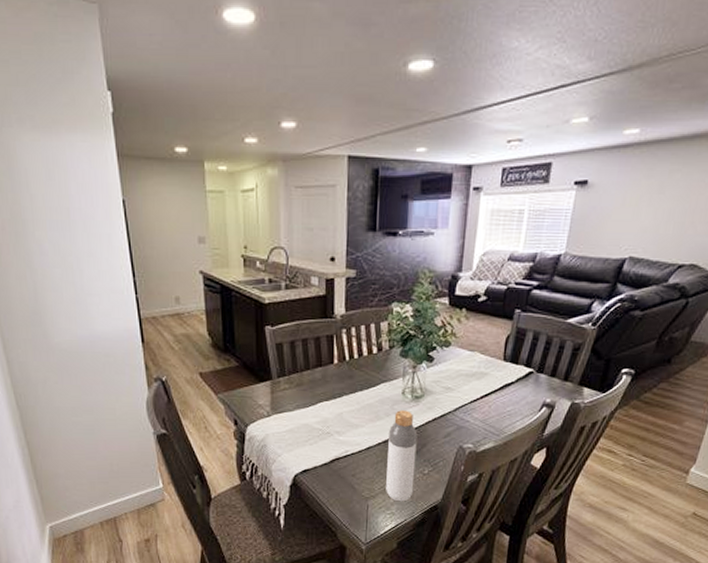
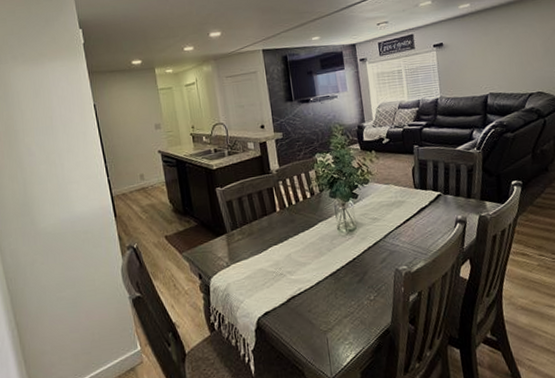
bottle: present [386,410,418,502] -> none [333,243,365,331]

